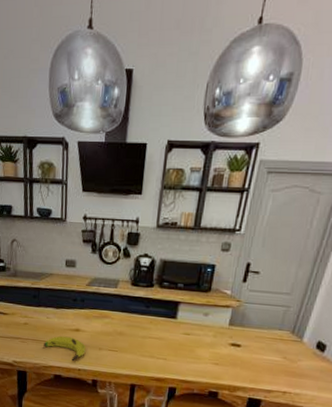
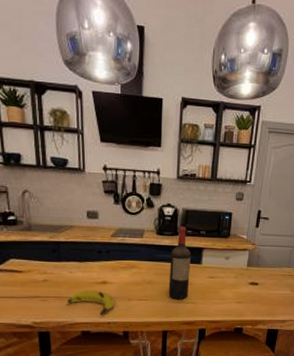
wine bottle: none [139,278,166,355] -> present [168,227,191,300]

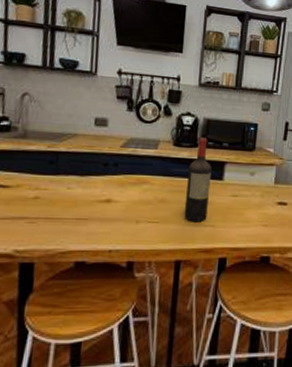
banana: present [67,290,115,315] -> none [61,209,120,241]

